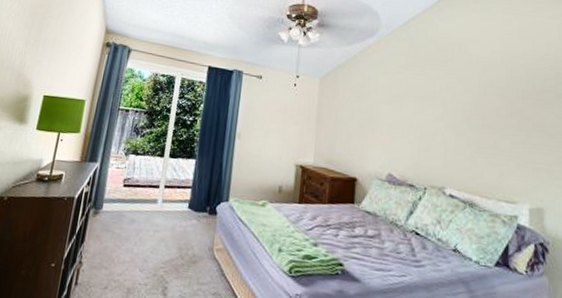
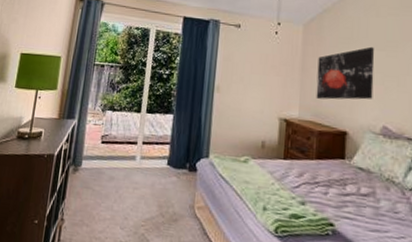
wall art: none [329,100,383,149] -> present [316,46,375,100]

